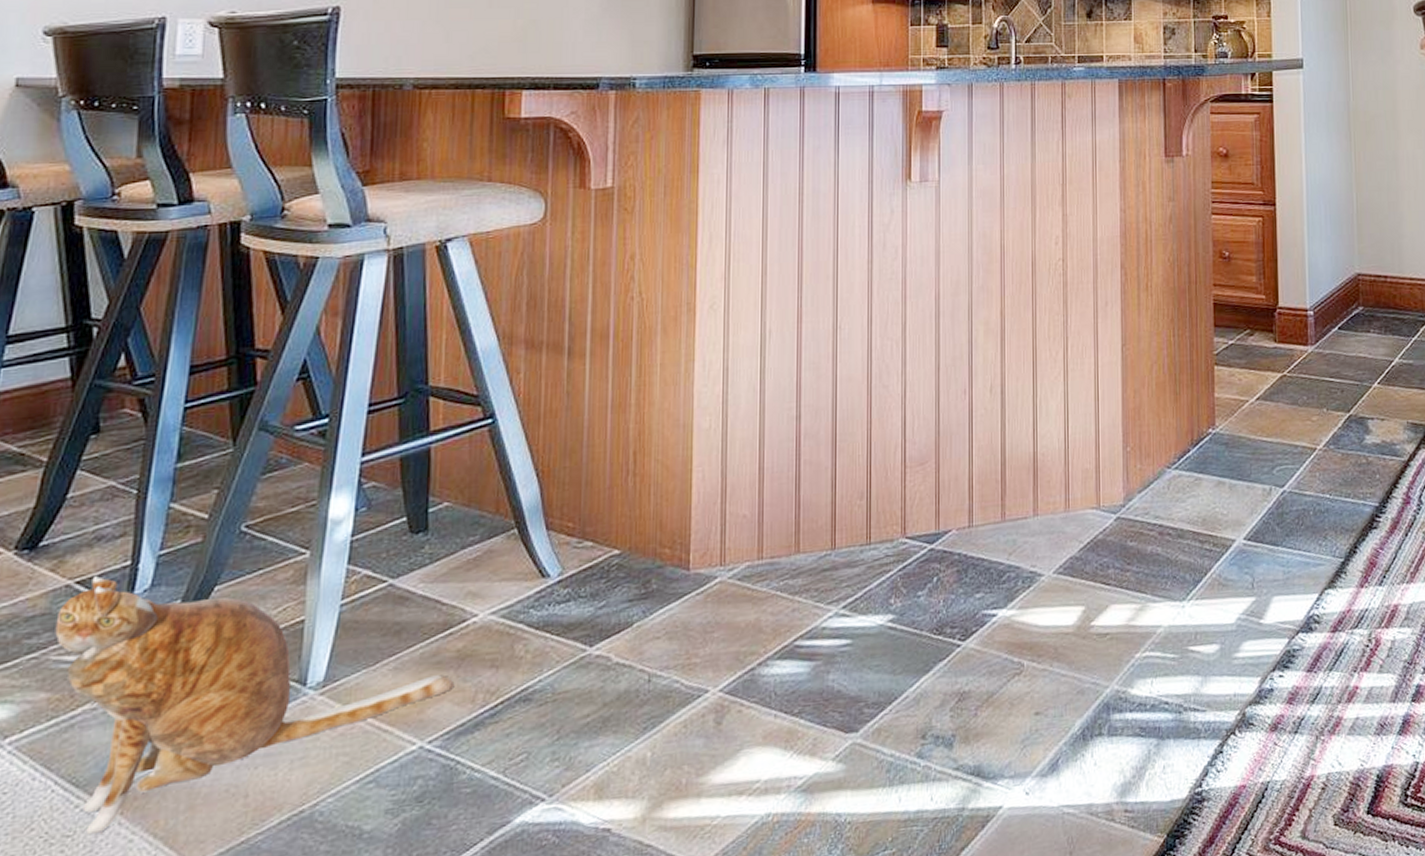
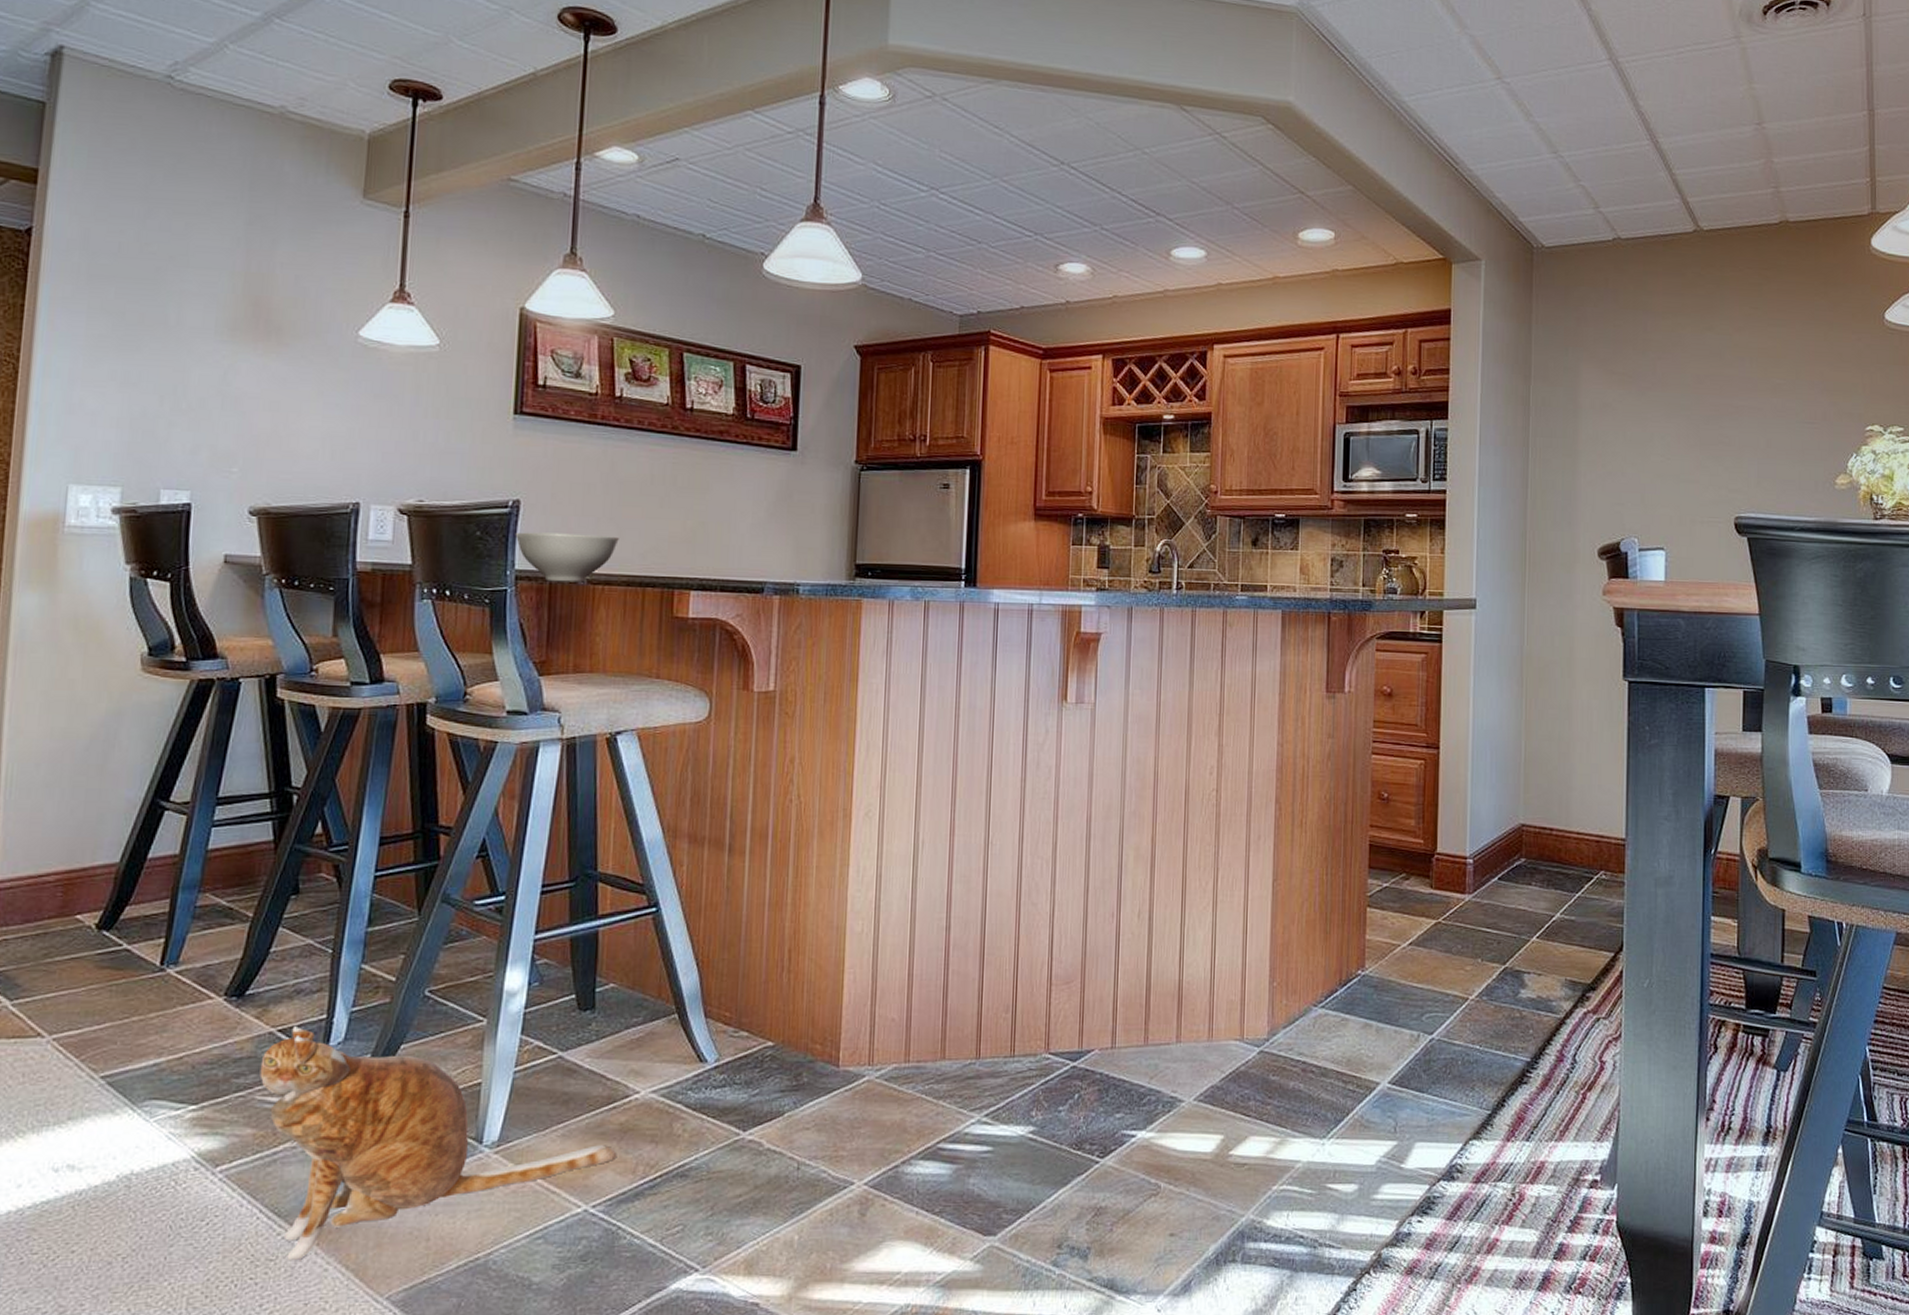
bowl: none [335,38,446,89] -> present [515,532,619,583]

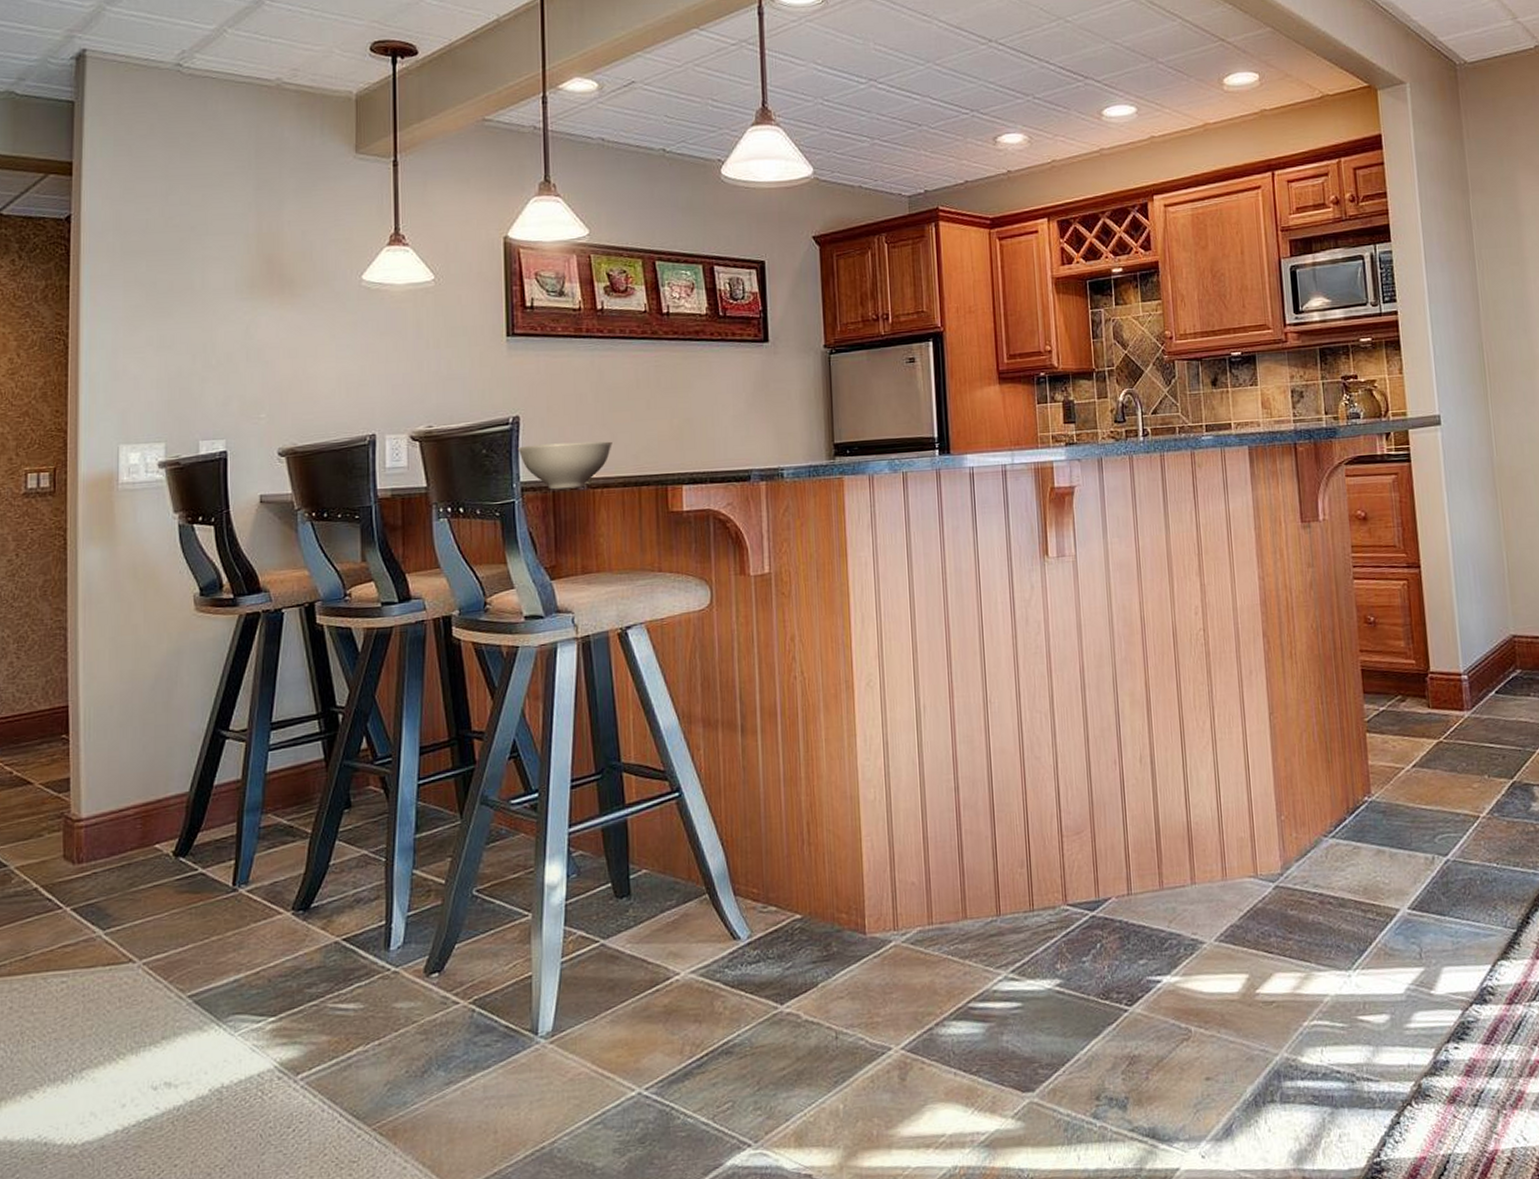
cat: present [259,1025,617,1260] -> none [329,933,664,1161]

